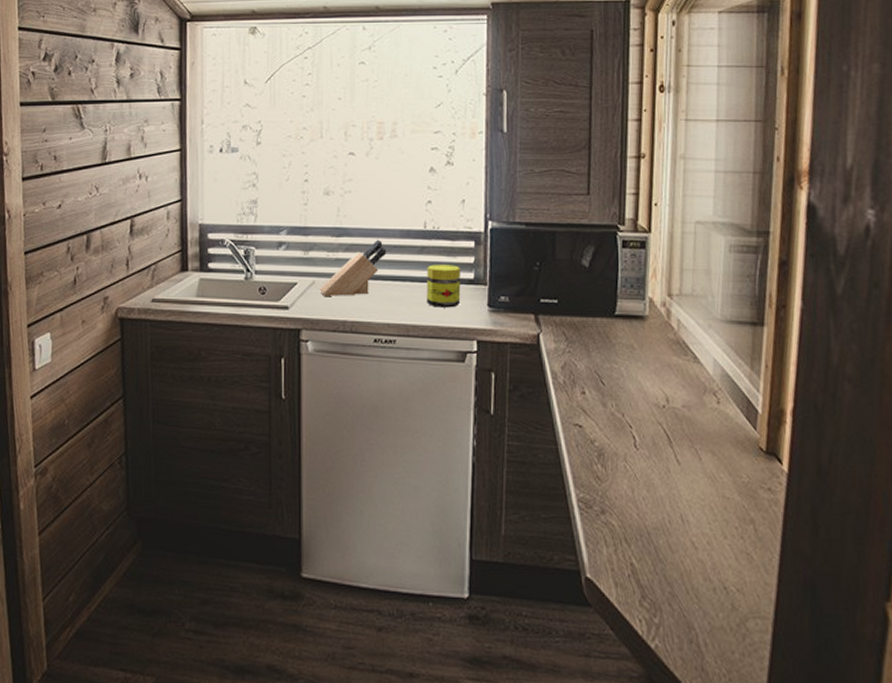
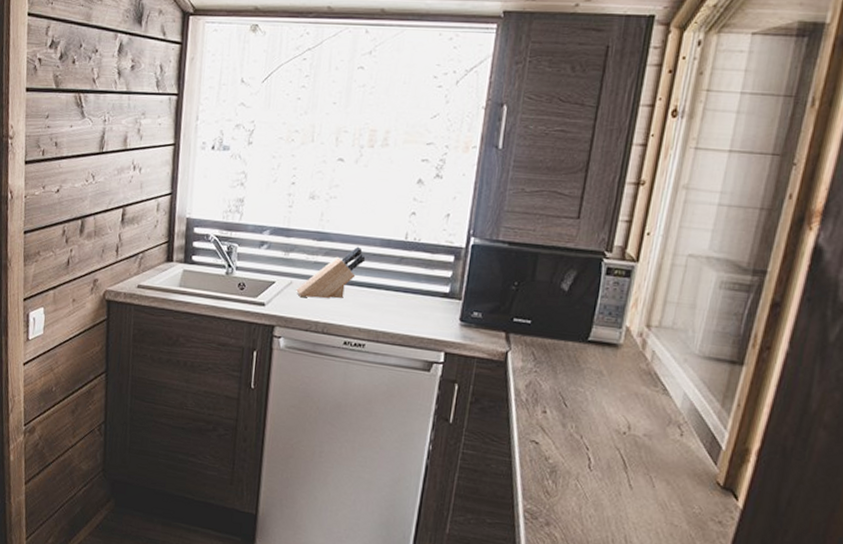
jar: present [427,264,461,308] -> none [400,275,437,319]

